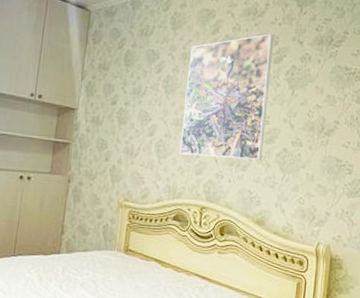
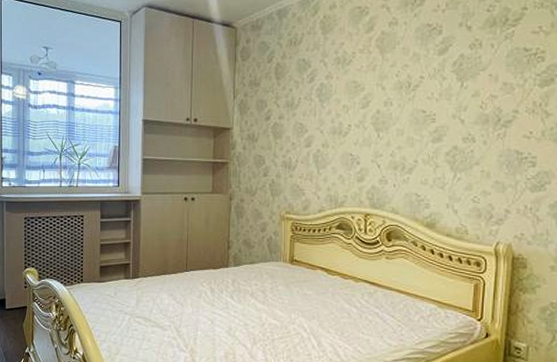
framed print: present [179,34,273,160] -> none [338,23,436,163]

